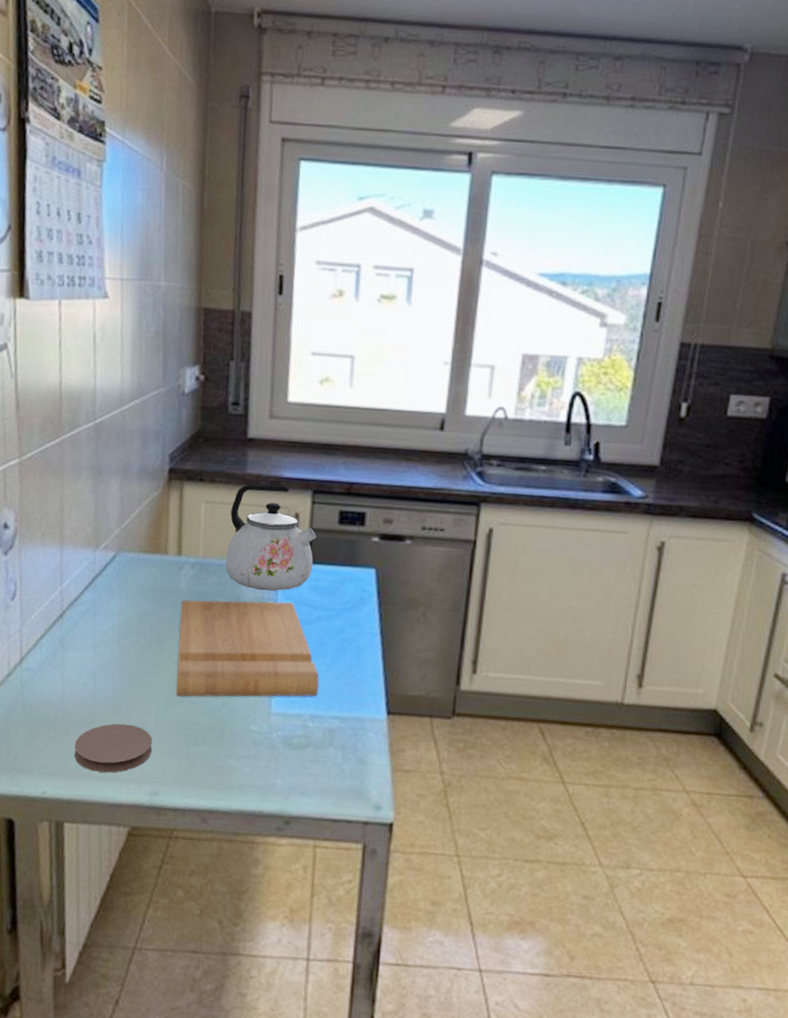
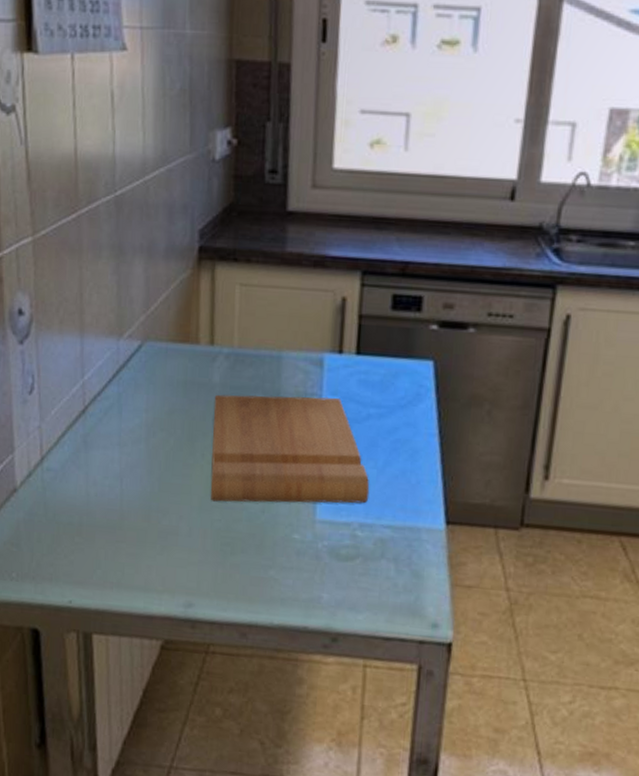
coaster: present [74,723,153,773] -> none [101,529,186,583]
kettle: present [225,483,317,591] -> none [264,263,367,386]

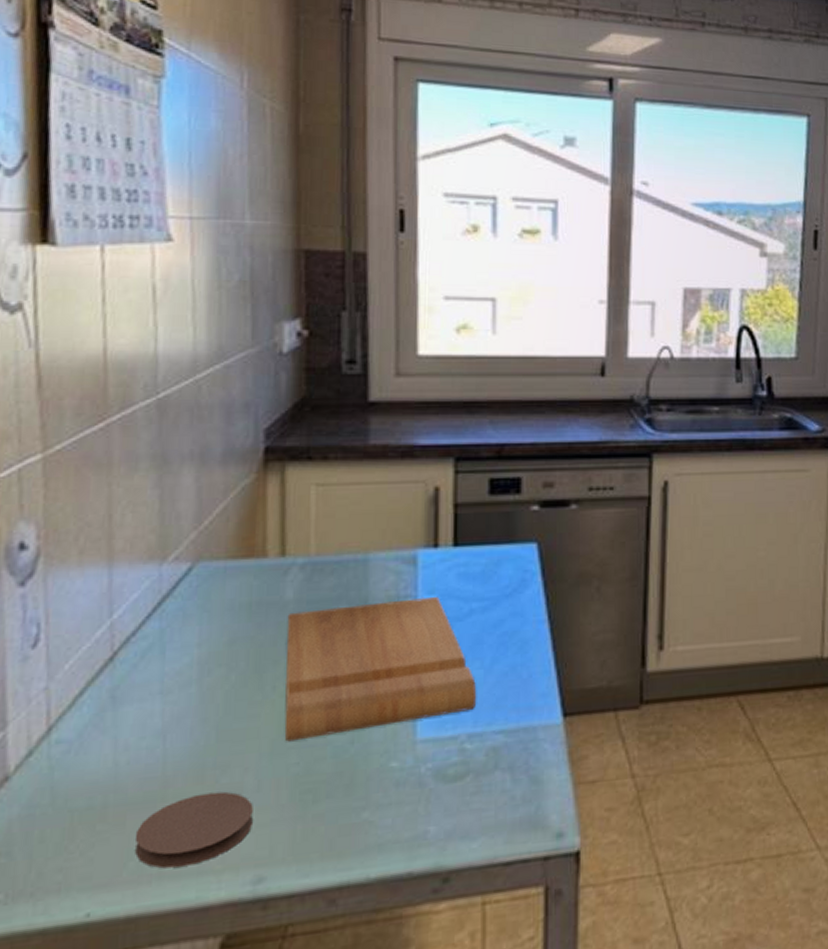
coaster: none [101,529,186,583] -> present [134,791,253,869]

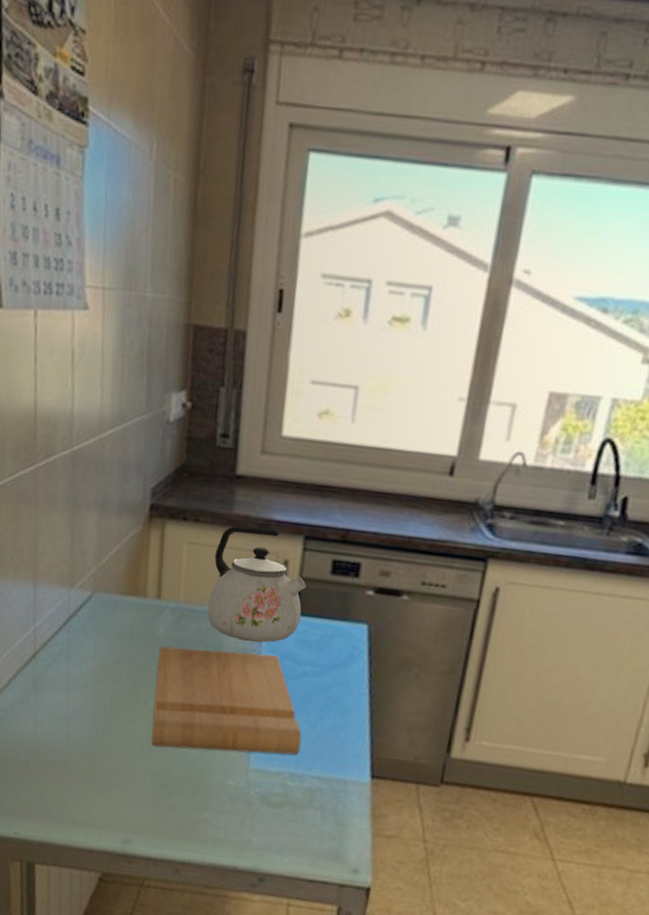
coaster: present [134,791,253,869] -> none [46,769,126,819]
kettle: none [347,454,463,588] -> present [207,525,307,643]

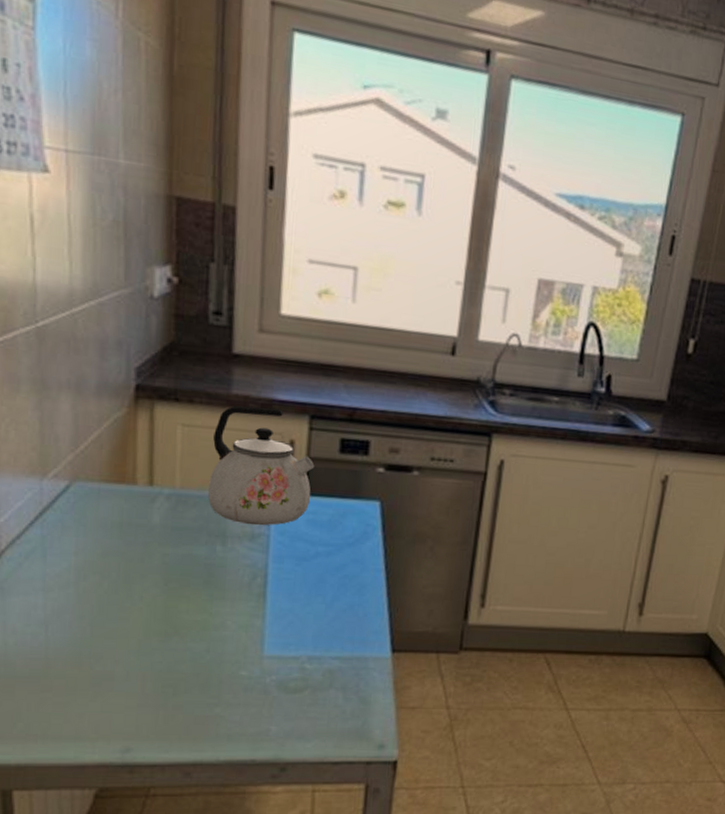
cutting board: present [151,646,302,755] -> none [150,535,318,644]

